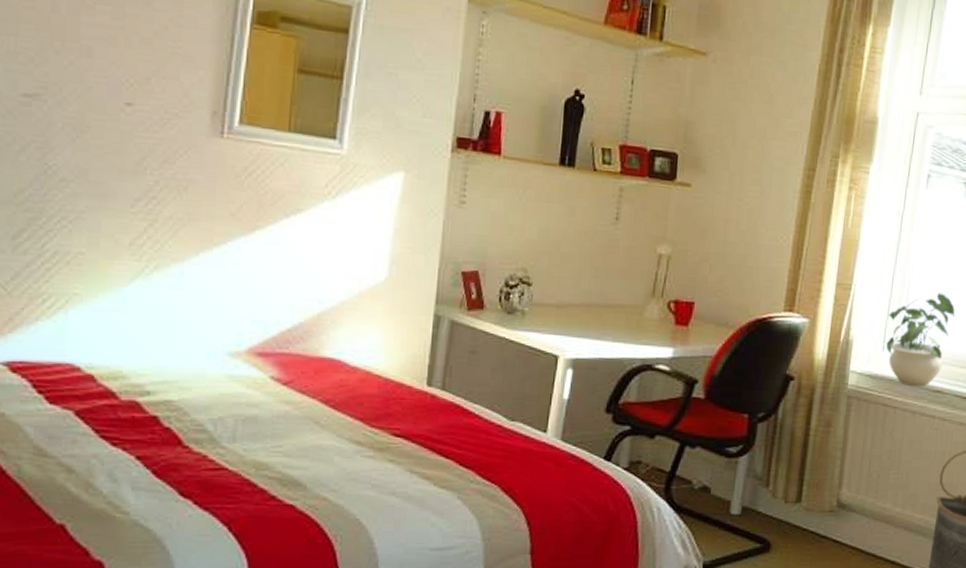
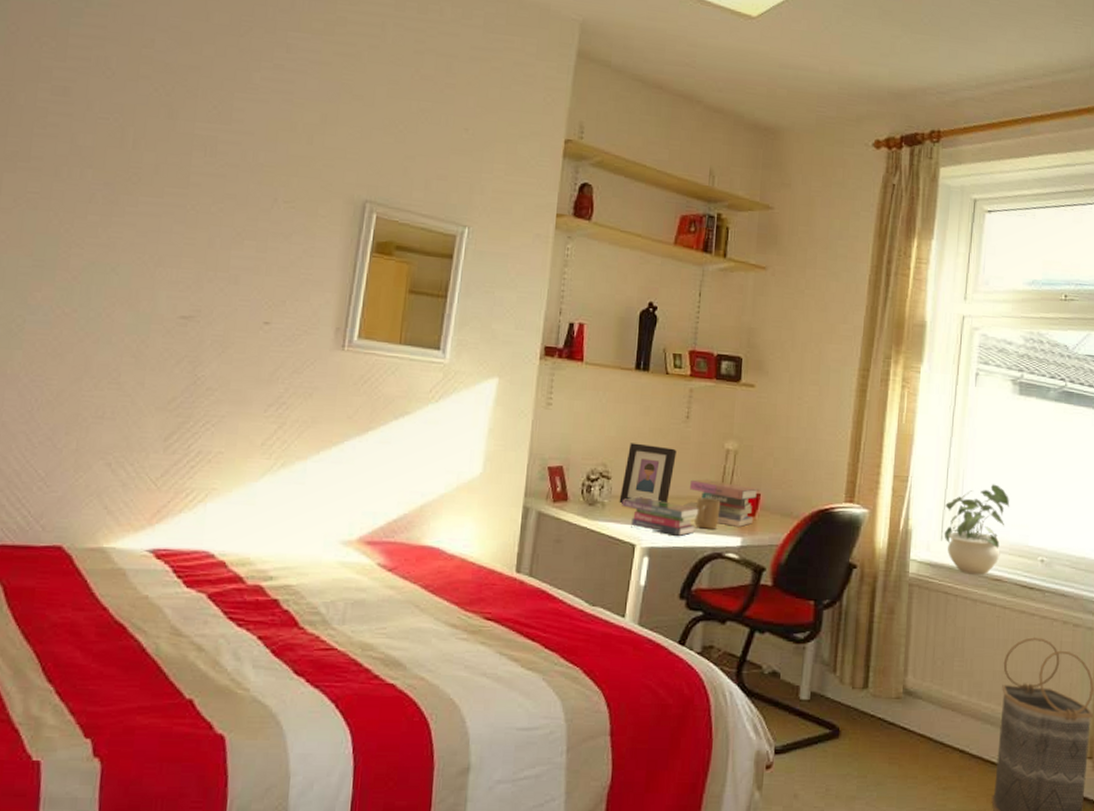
picture frame: none [541,246,605,312] -> present [619,443,677,504]
books: none [543,304,628,347] -> present [621,496,699,536]
books: none [611,285,693,337] -> present [683,478,759,527]
mug: none [621,305,652,340] -> present [693,497,721,529]

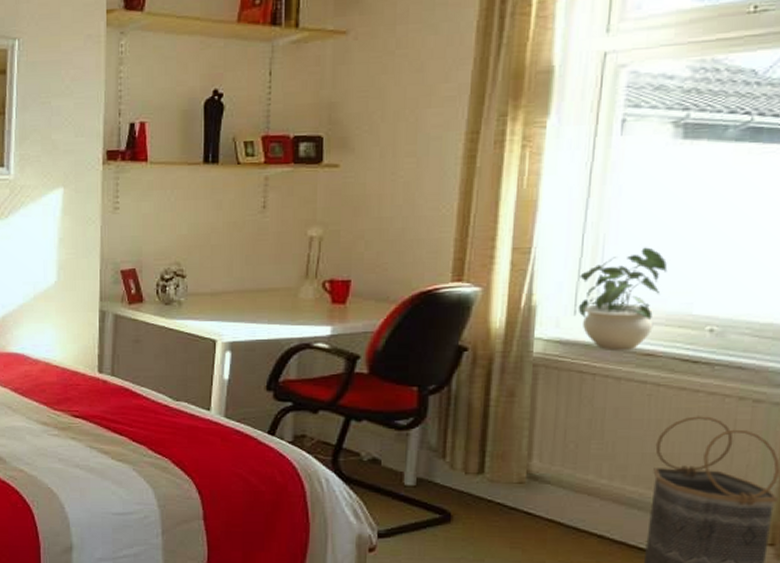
picture frame: present [619,443,677,504] -> none [196,239,254,301]
books: present [621,496,699,536] -> none [199,292,283,329]
books: present [683,478,759,527] -> none [265,269,348,316]
mug: present [693,497,721,529] -> none [277,288,306,320]

